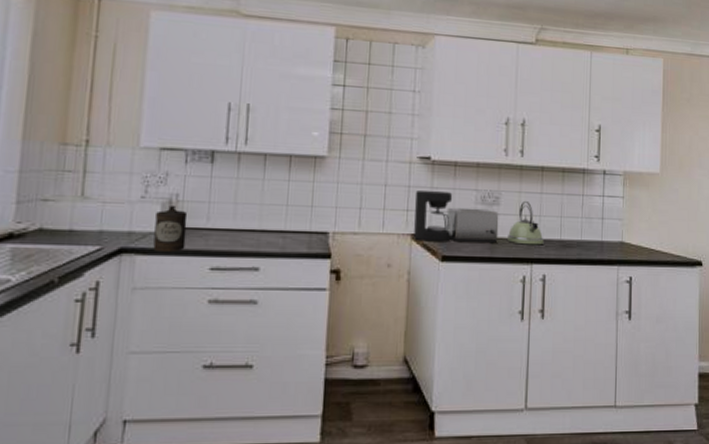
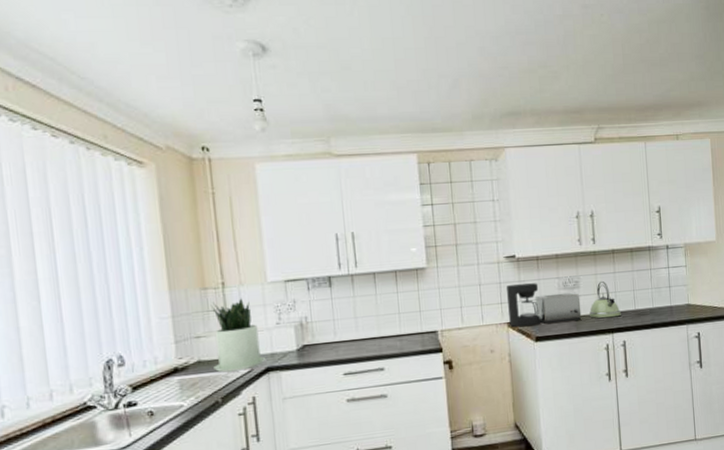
planter: none [56,161,120,248] -> present [210,298,265,373]
canister: present [153,206,188,253] -> none [291,327,320,367]

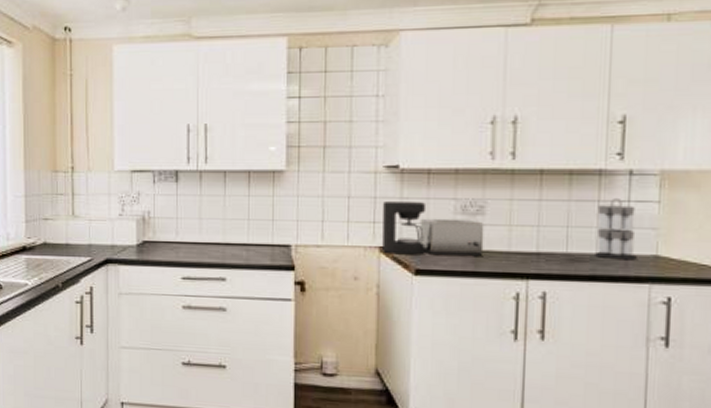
planter: present [210,298,265,373] -> none [57,184,105,258]
kettle: present [588,280,622,319] -> none [494,209,546,259]
spice rack: none [650,266,677,311] -> present [595,199,637,261]

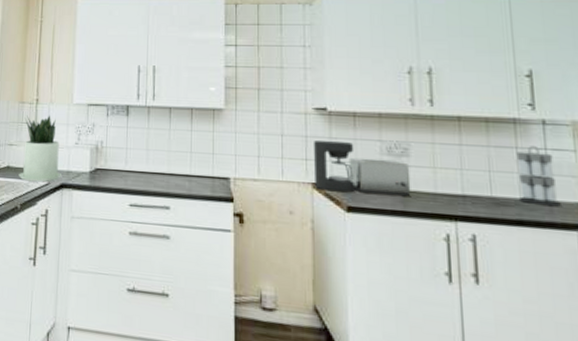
planter: none [57,184,105,258] -> present [18,115,61,182]

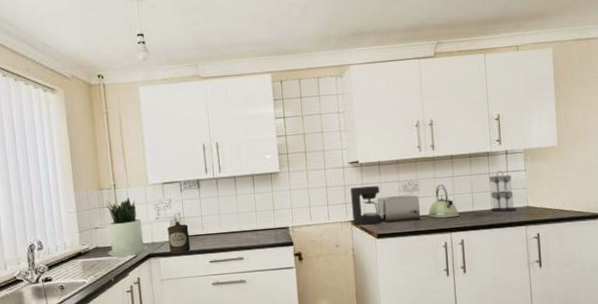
canister: none [85,151,110,190] -> present [167,222,191,254]
kettle: none [421,152,471,202] -> present [427,184,461,219]

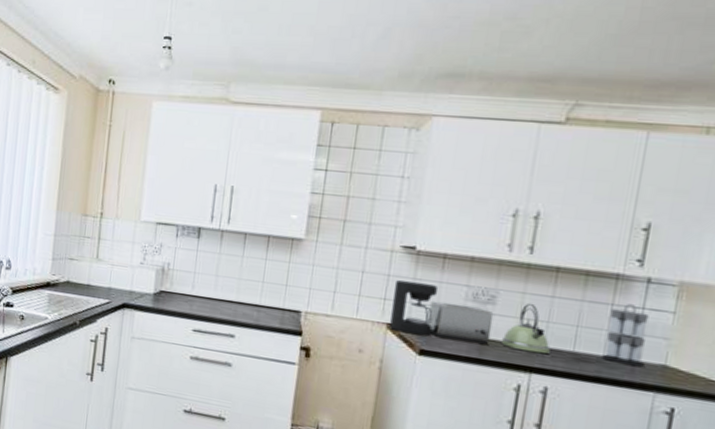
planter: present [105,197,147,257] -> none [78,229,124,301]
canister: present [167,222,191,254] -> none [148,273,177,312]

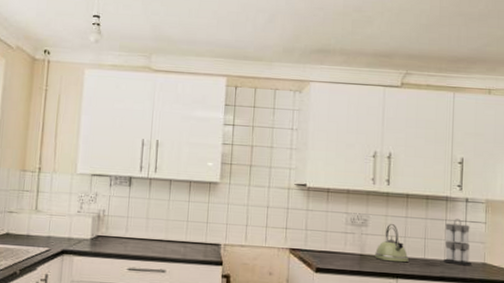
coffee maker: present [390,279,439,337] -> none [292,211,326,257]
toaster: present [427,300,494,345] -> none [319,227,367,260]

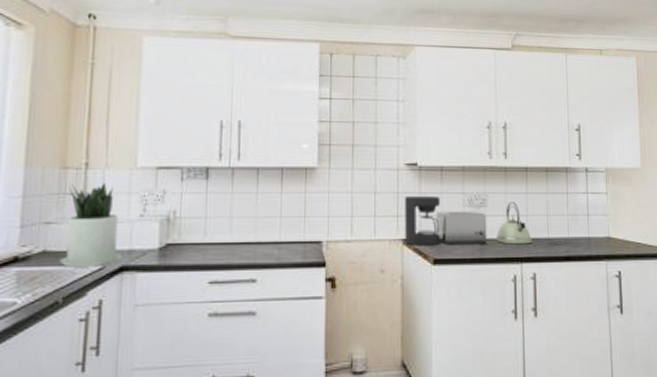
planter: none [18,183,63,249] -> present [60,182,121,268]
coffee maker: none [292,211,326,257] -> present [404,195,441,246]
toaster: none [319,227,367,260] -> present [436,211,487,246]
spice rack: present [444,219,471,266] -> none [567,191,596,242]

